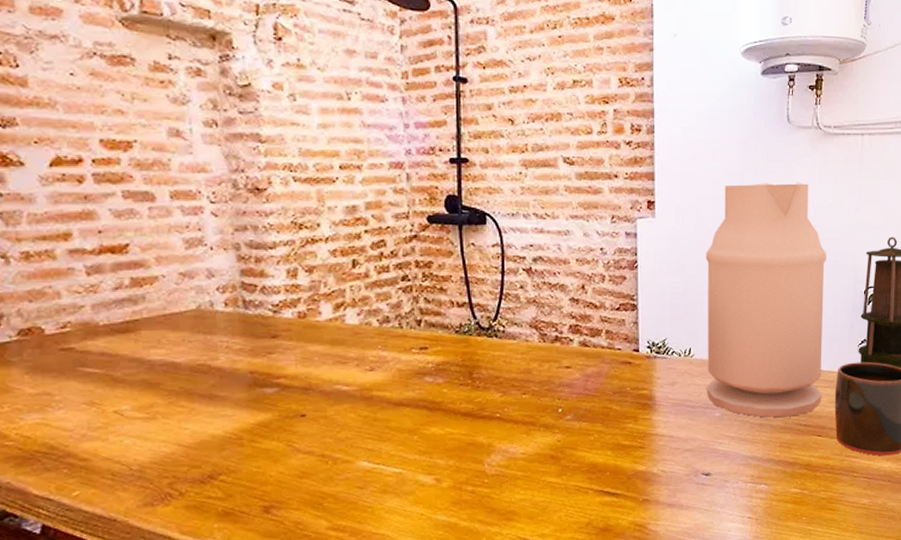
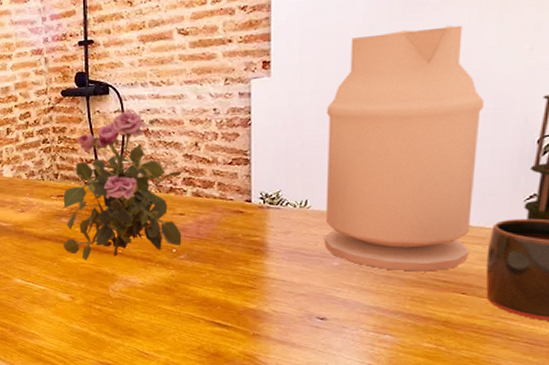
flower bouquet: none [426,247,570,430] -> present [63,112,183,261]

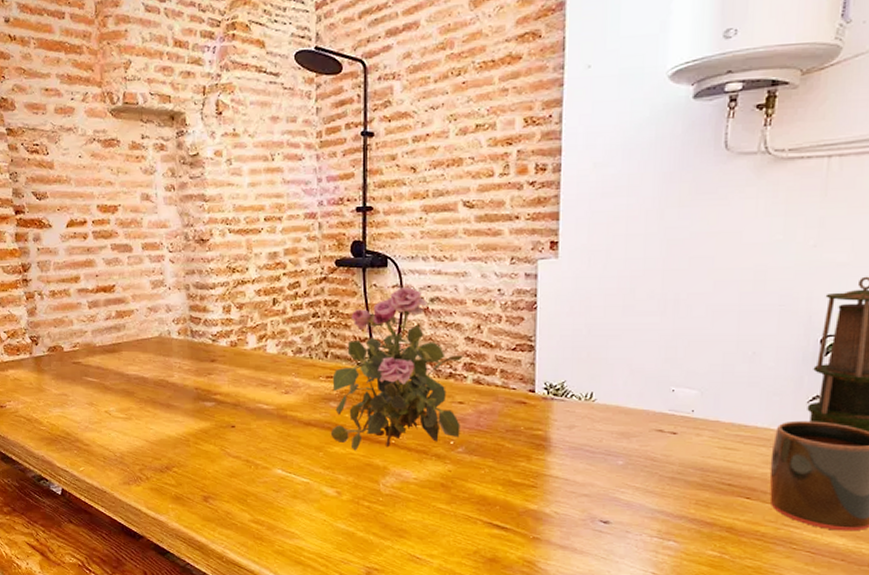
water jug: present [323,24,483,272] -> none [608,215,769,474]

